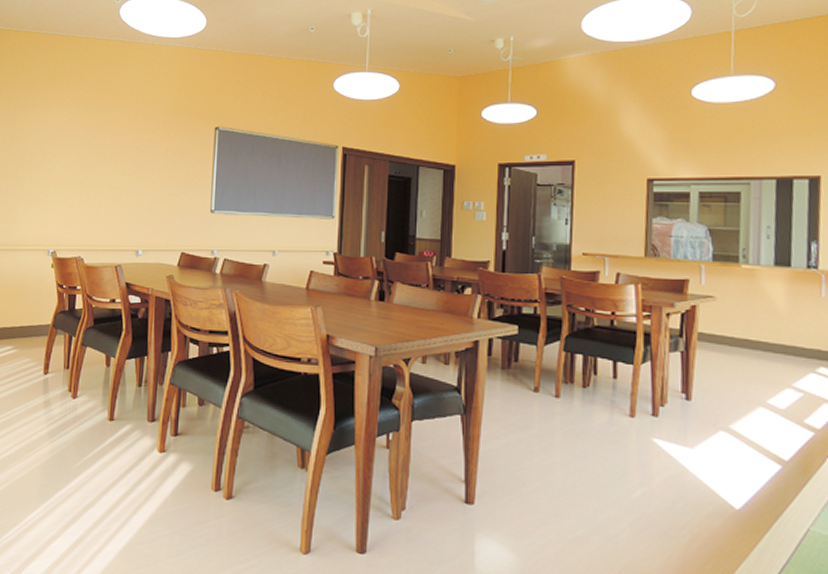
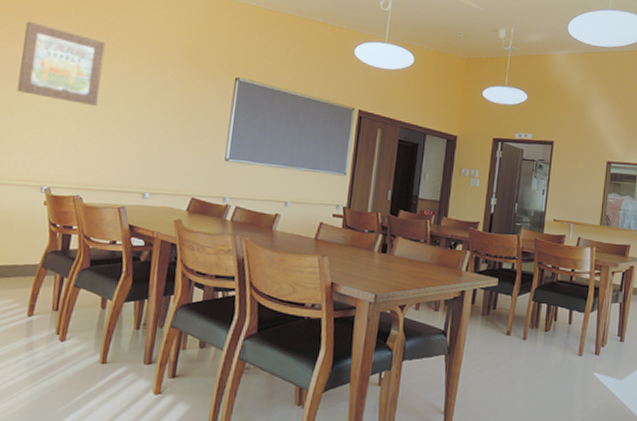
wall art: none [23,95,95,170] -> present [17,21,106,107]

